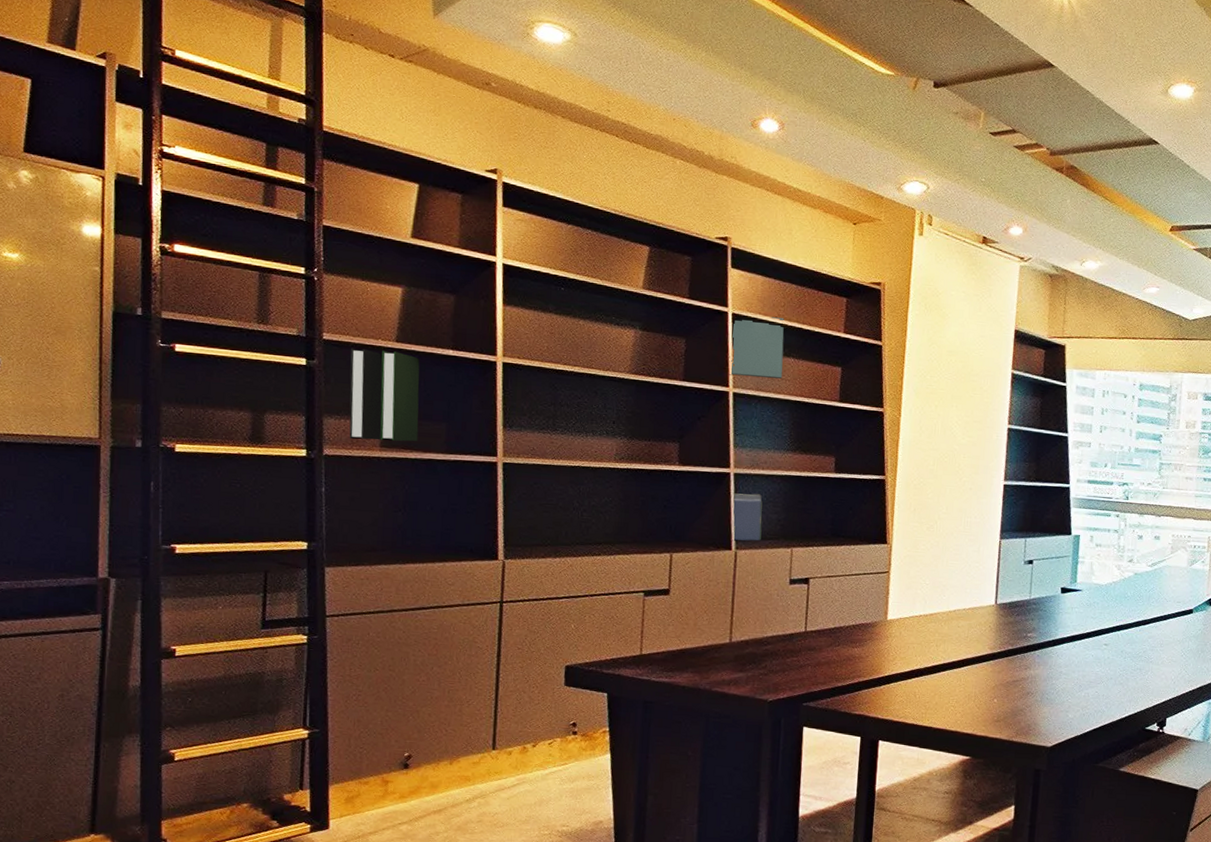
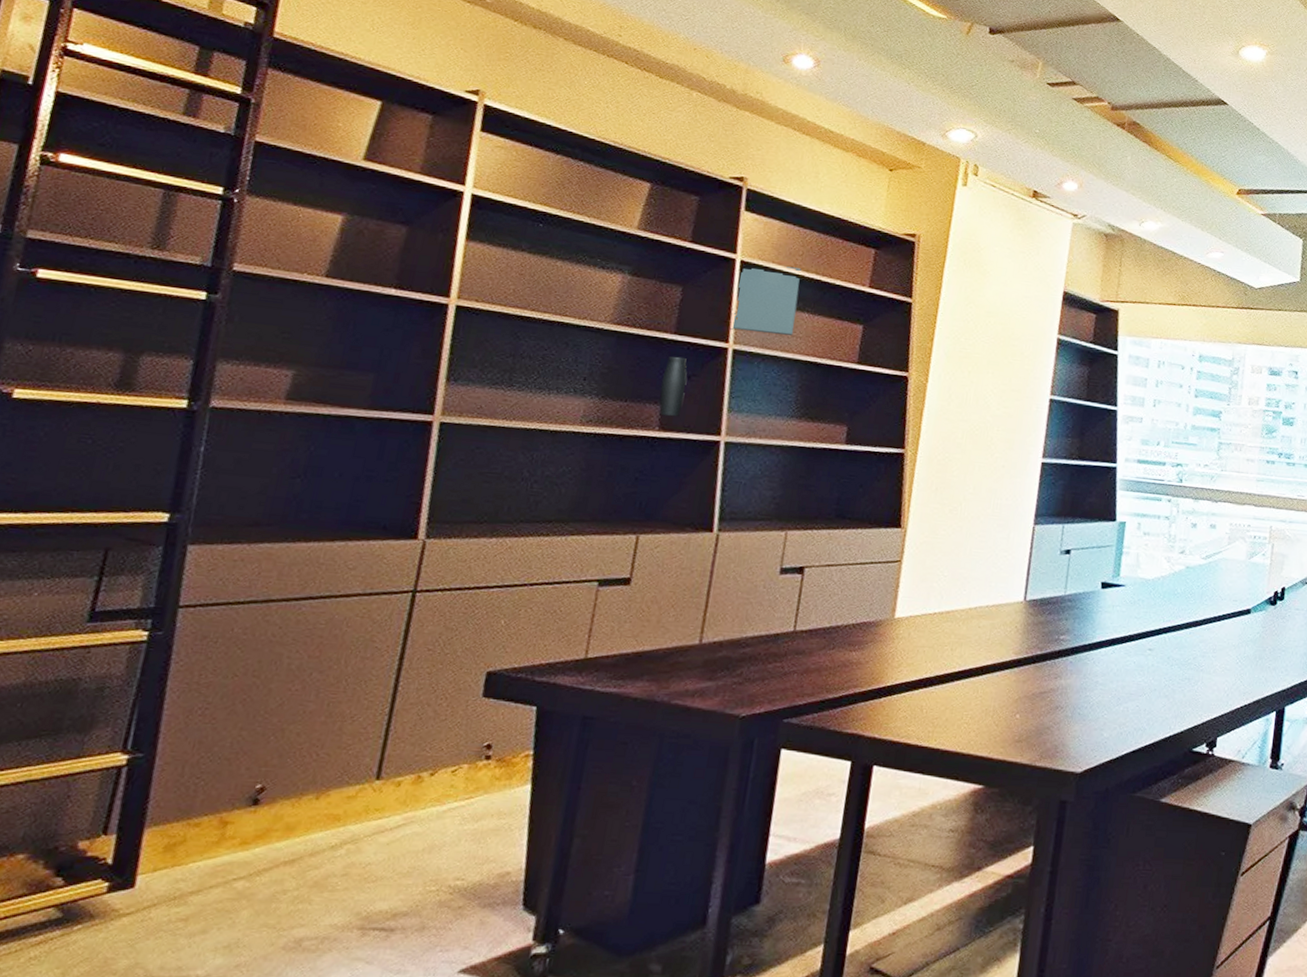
binder: present [349,348,420,442] -> none [247,282,353,394]
vase: none [676,400,698,453] -> present [659,356,687,417]
books: present [732,493,763,541] -> none [714,465,756,522]

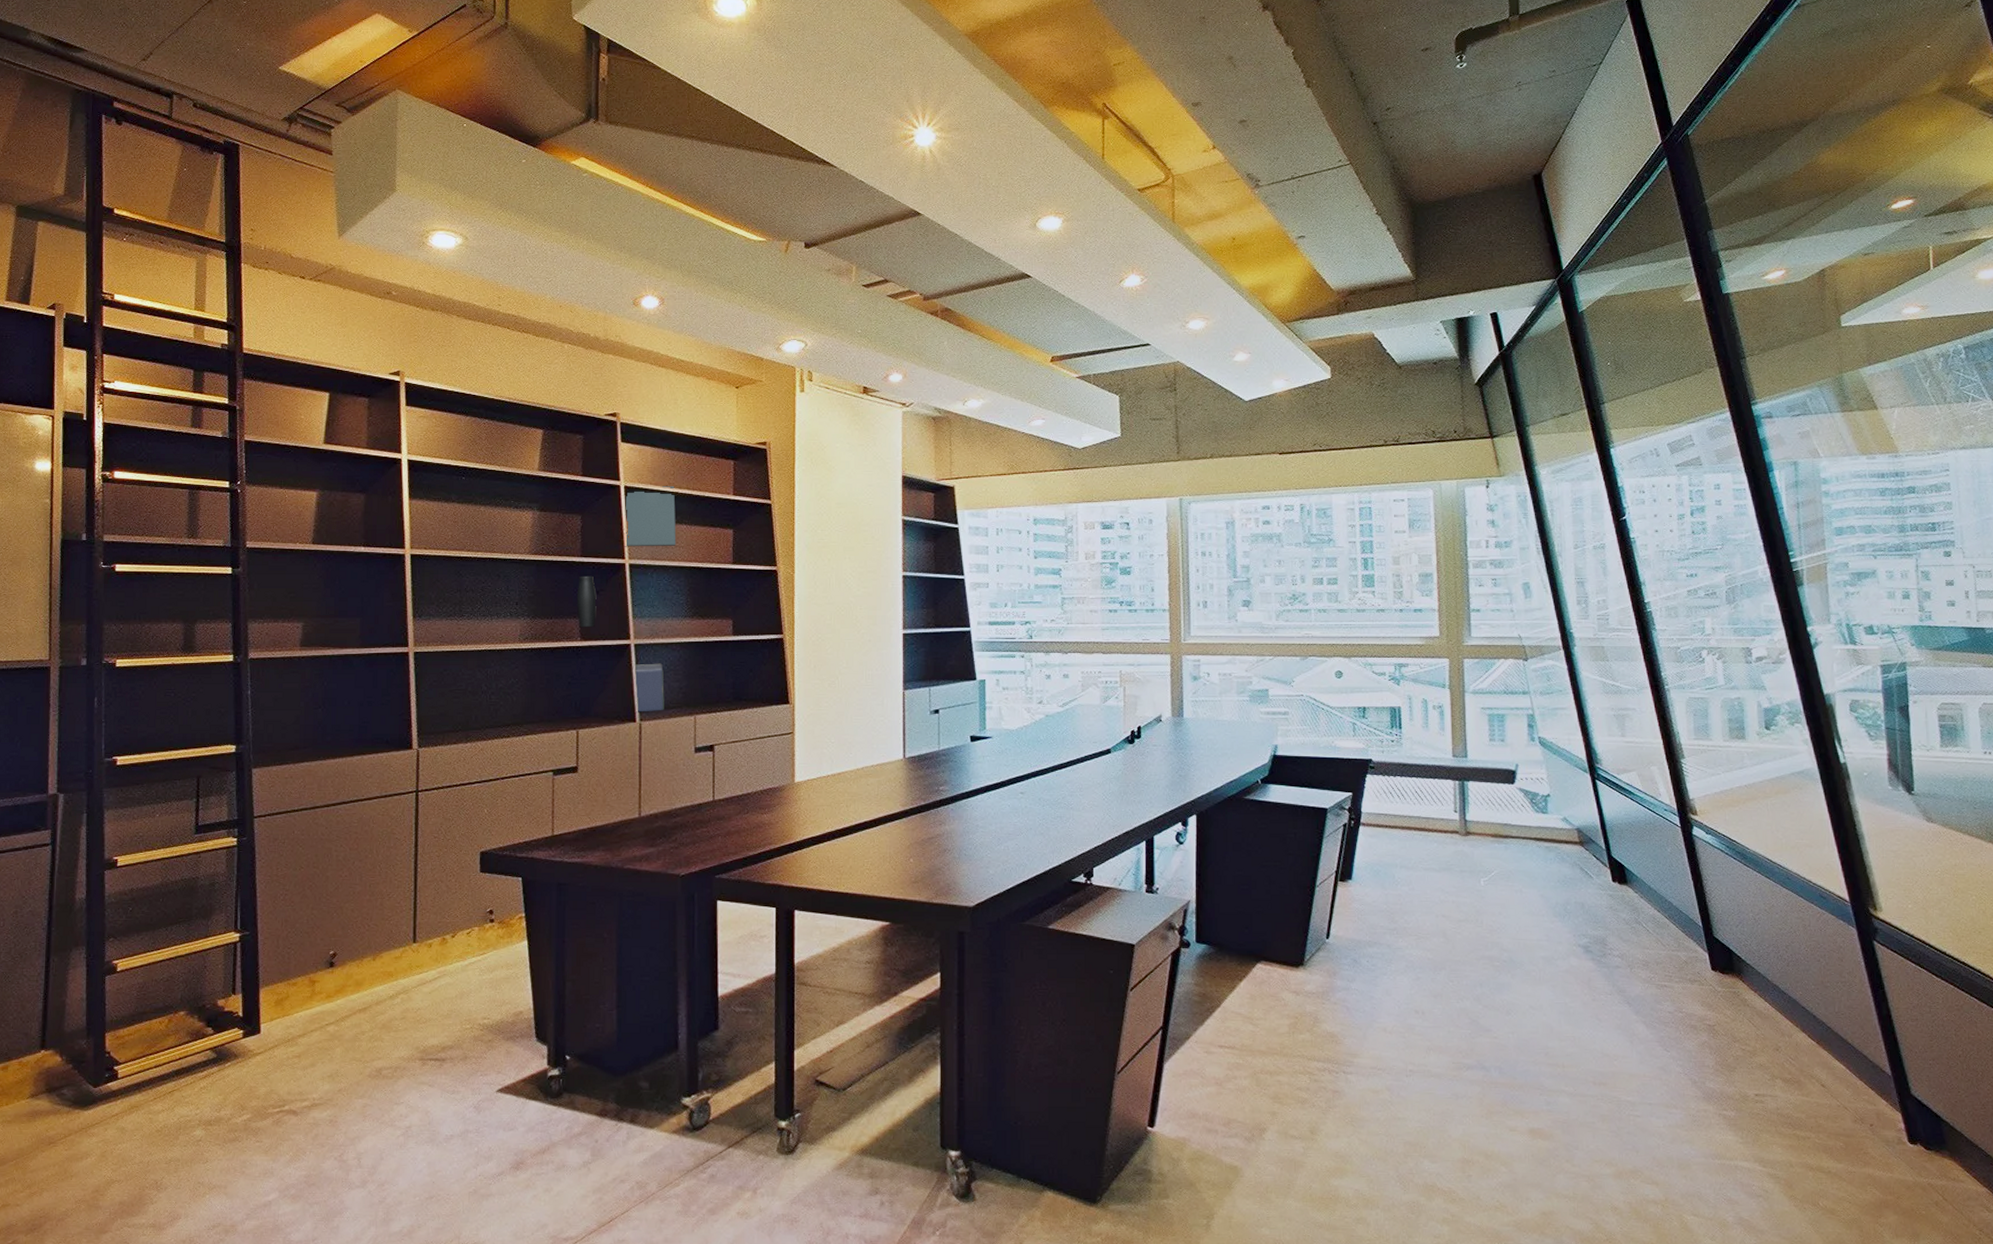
books: none [714,465,756,522] -> present [634,663,664,712]

